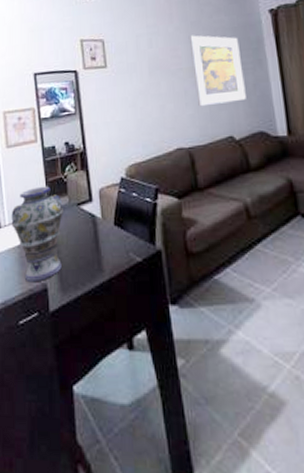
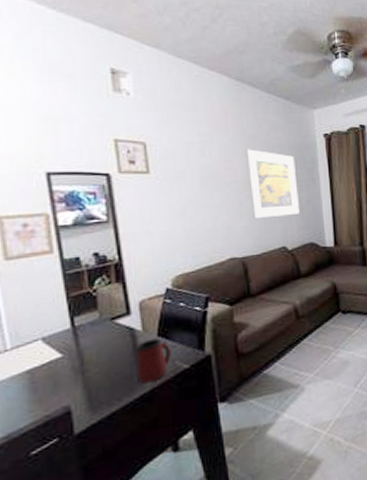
vase: present [11,186,65,283] -> none [15,302,94,409]
mug: none [97,227,126,272] -> present [136,338,171,384]

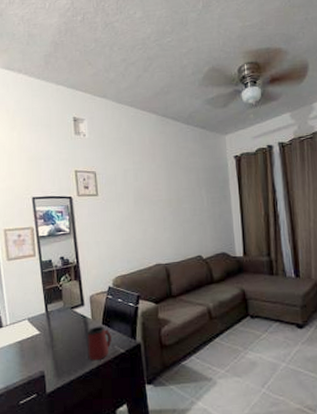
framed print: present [245,149,300,219] -> none [168,172,213,232]

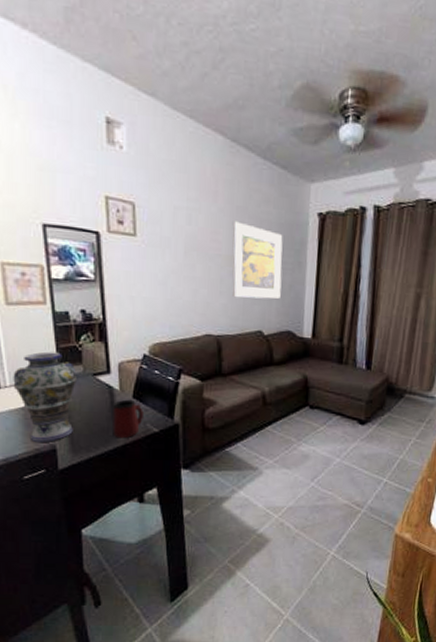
vase: none [12,293,60,371] -> present [13,351,78,443]
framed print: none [168,172,213,232] -> present [232,221,283,299]

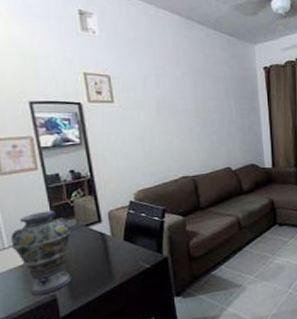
mug: present [113,399,143,439] -> none [107,242,135,279]
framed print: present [232,221,283,299] -> none [194,81,242,143]

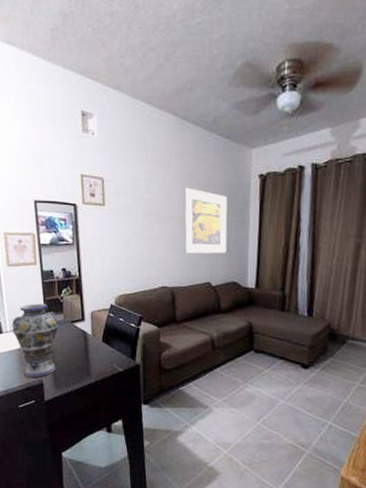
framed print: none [194,81,242,143] -> present [183,187,228,254]

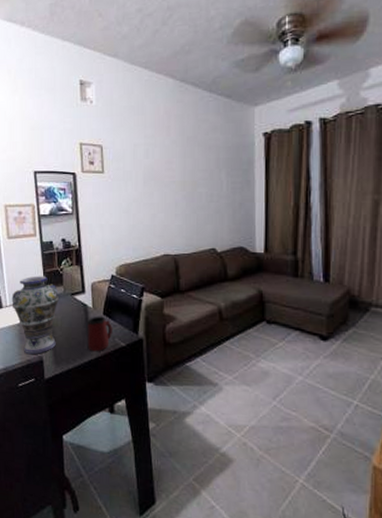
mug: none [86,342,111,376] -> present [87,316,112,352]
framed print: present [183,187,228,254] -> none [184,150,232,219]

